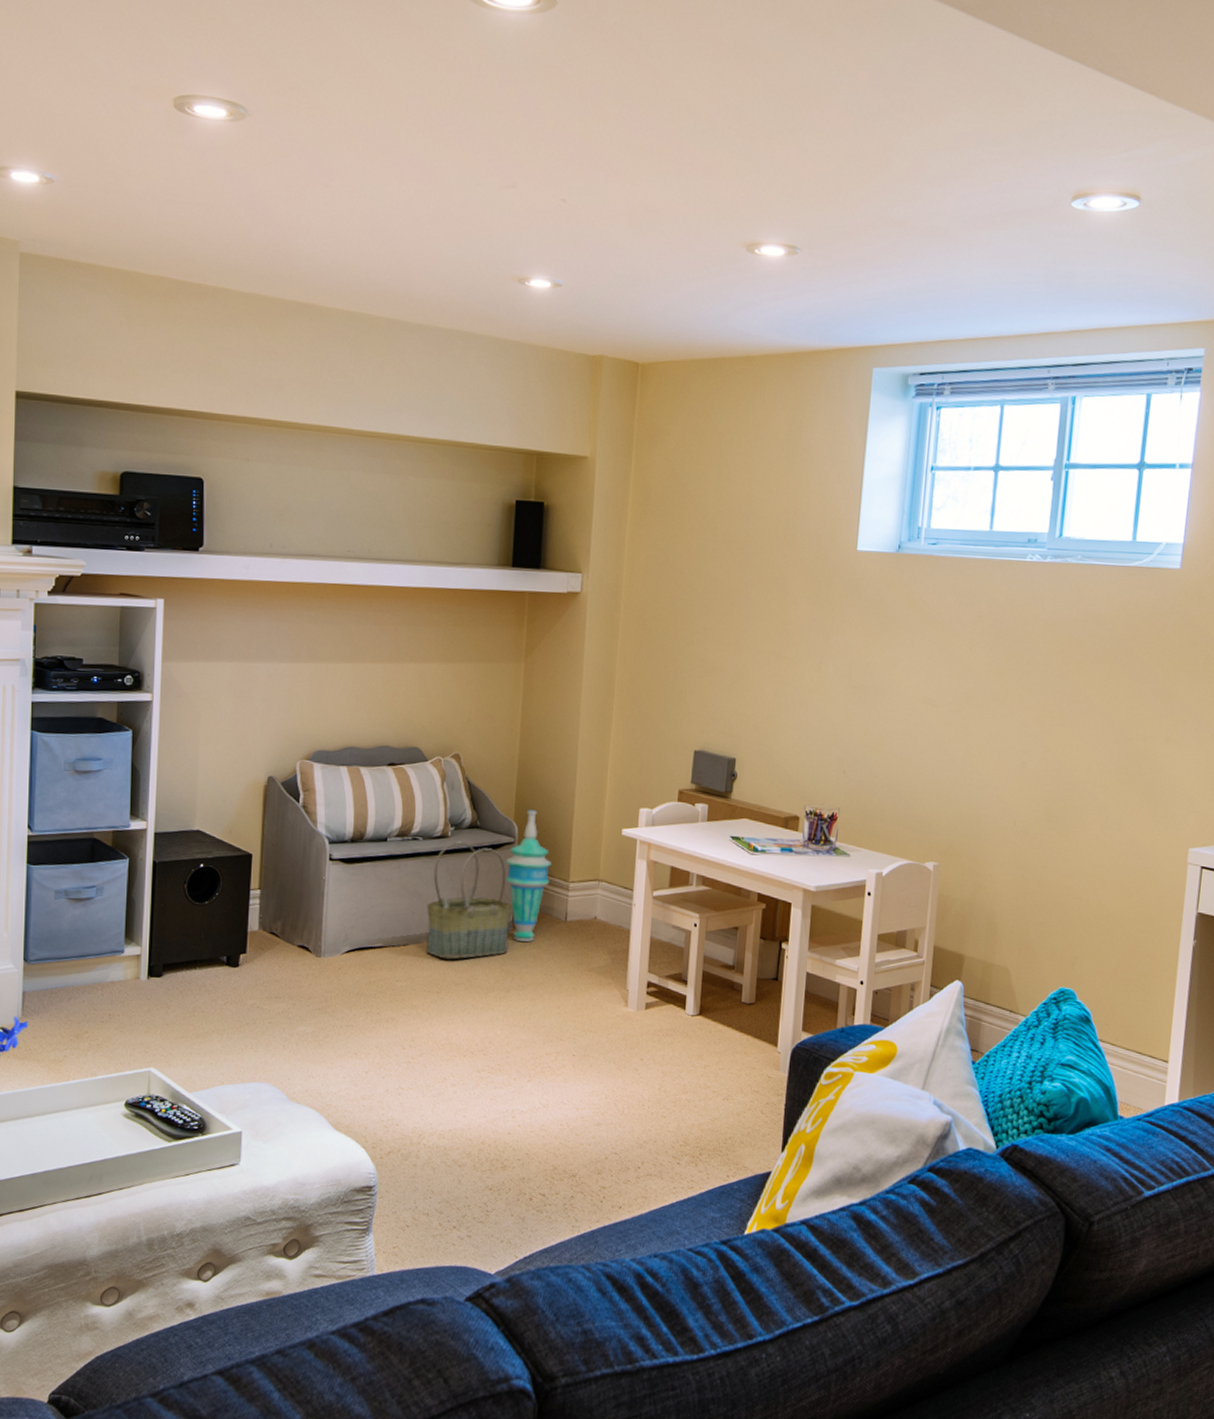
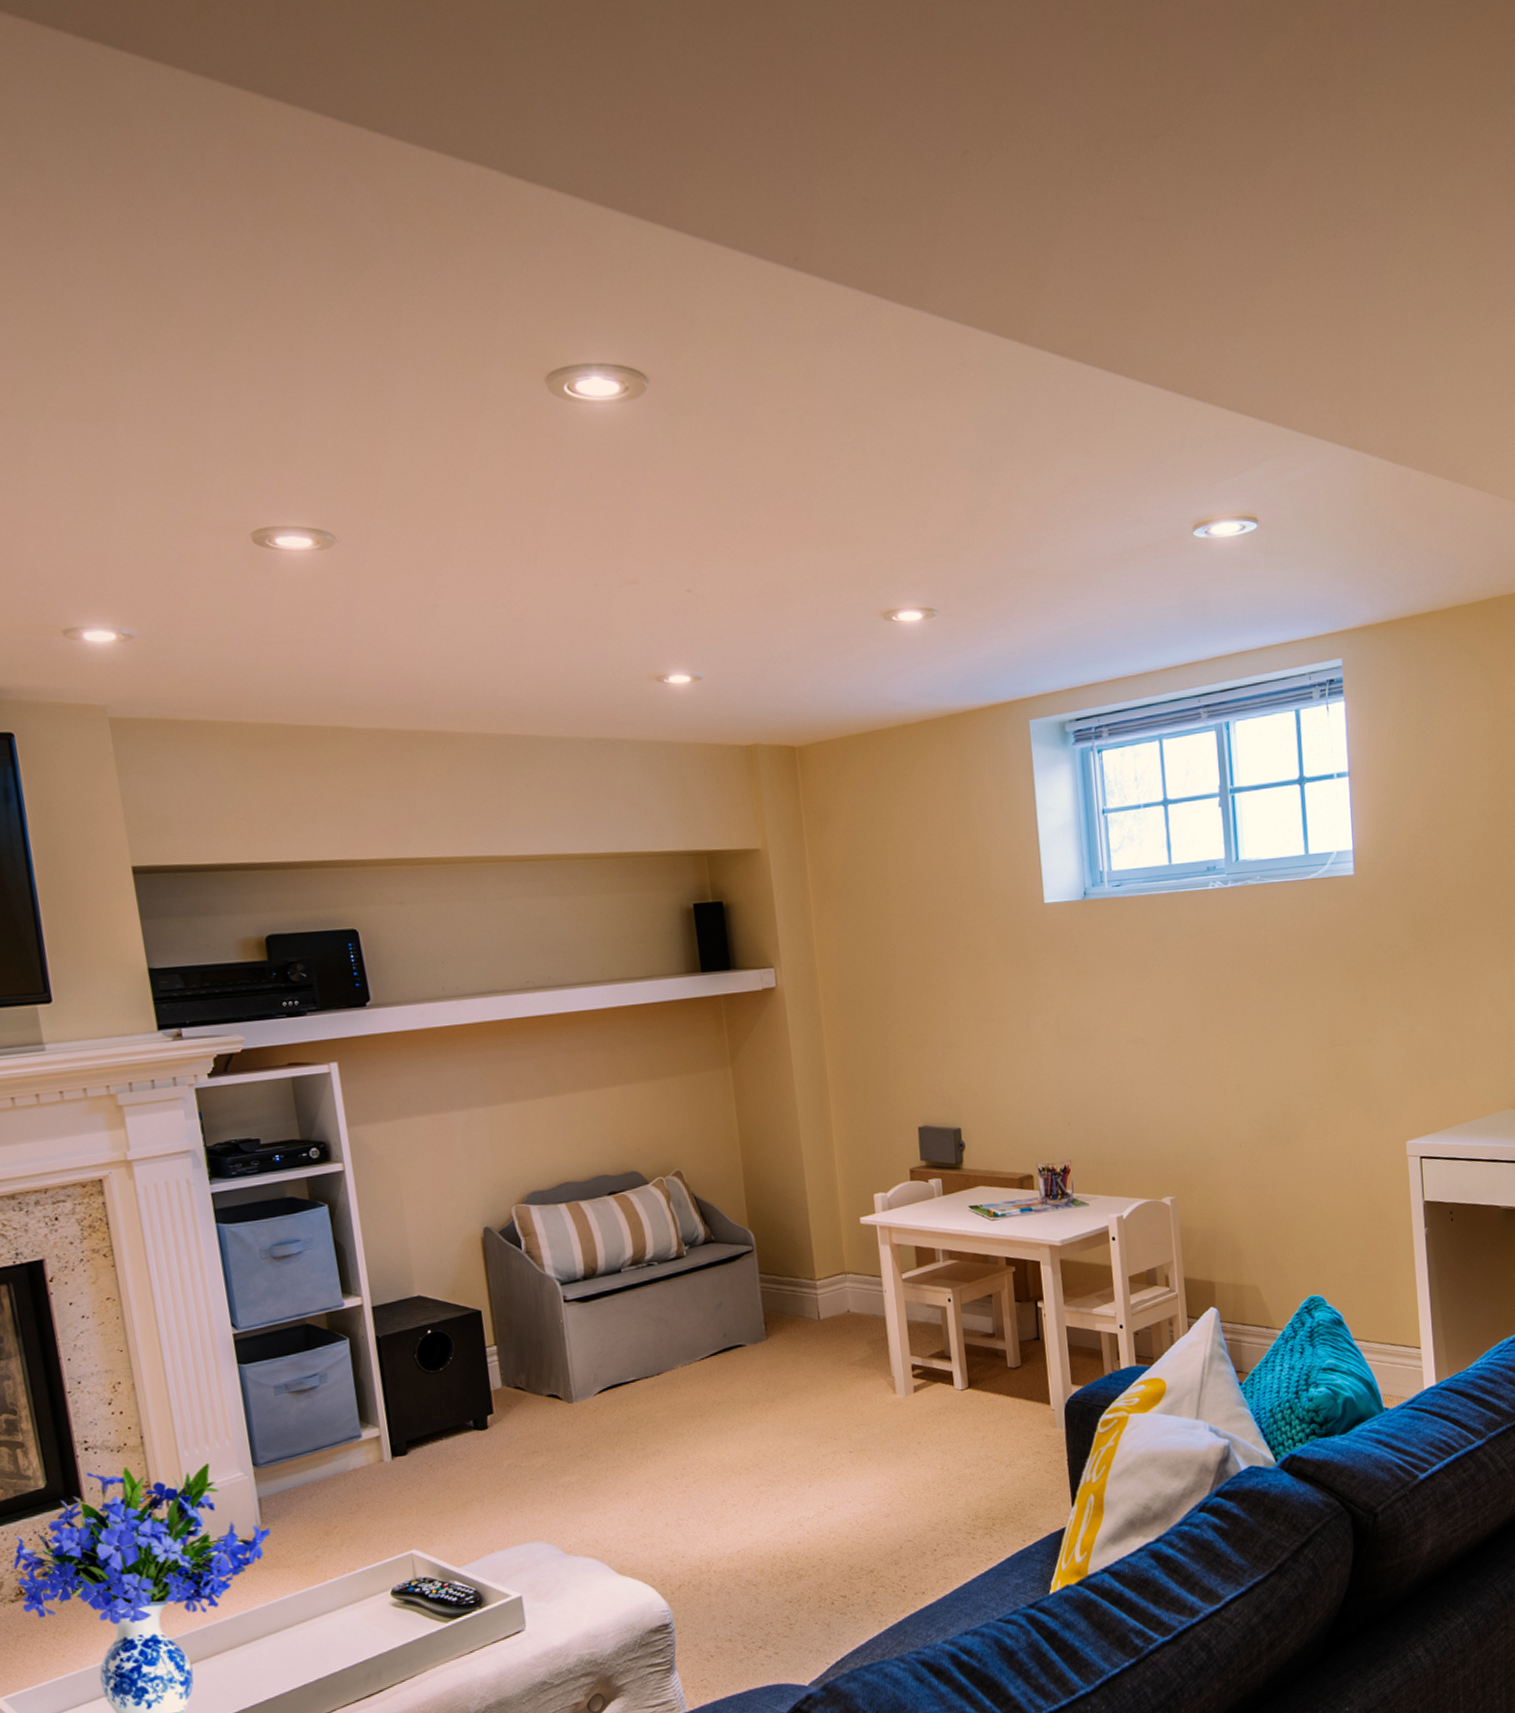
basket: present [425,841,513,960] -> none [674,1258,766,1381]
vase: present [505,810,551,942] -> none [748,1214,797,1349]

